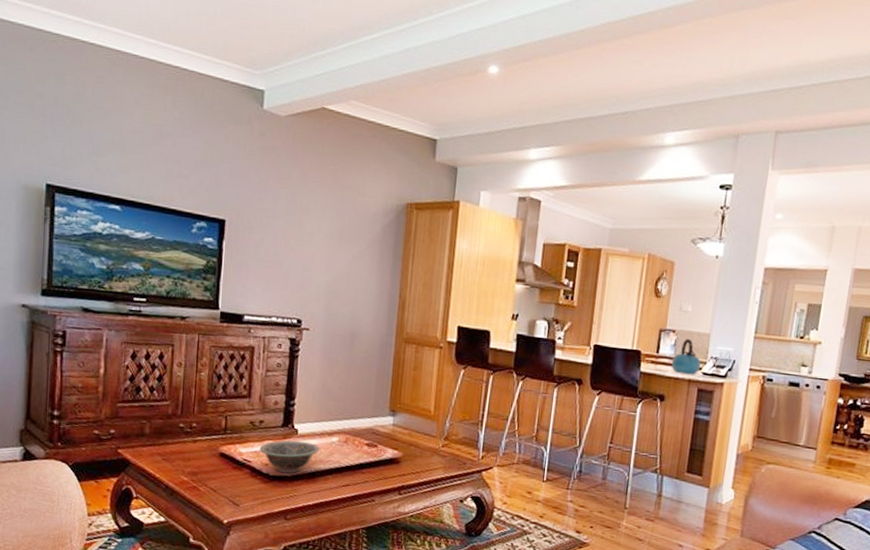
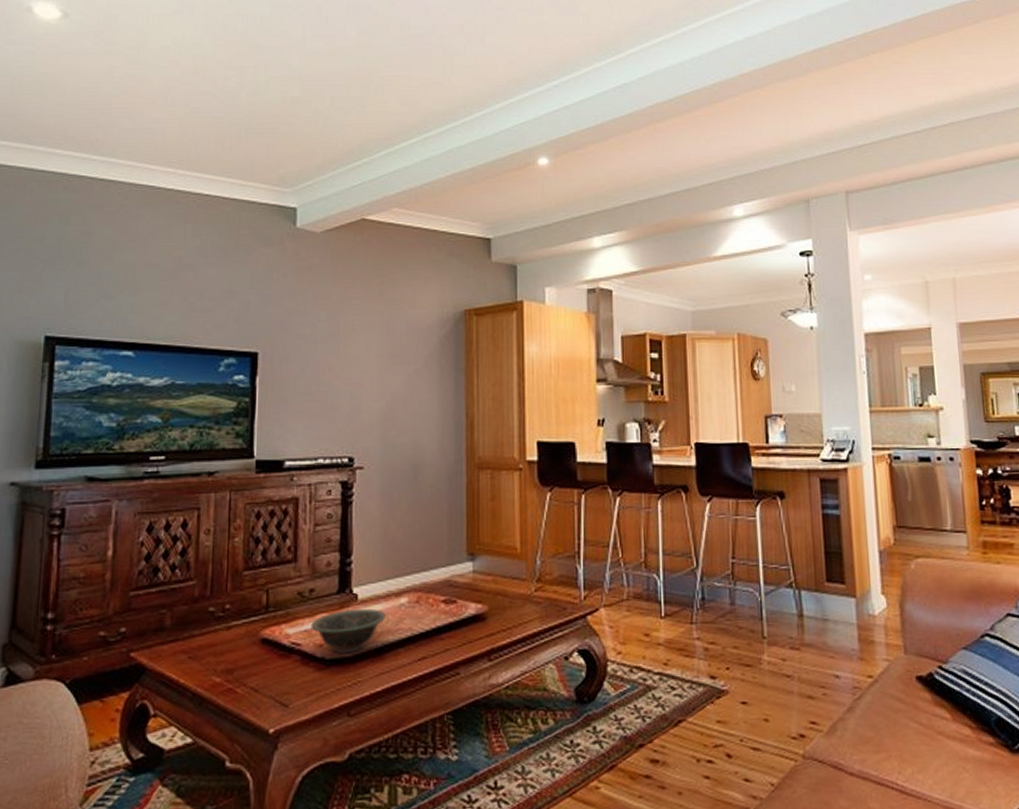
kettle: present [671,339,701,375] -> none [784,423,818,464]

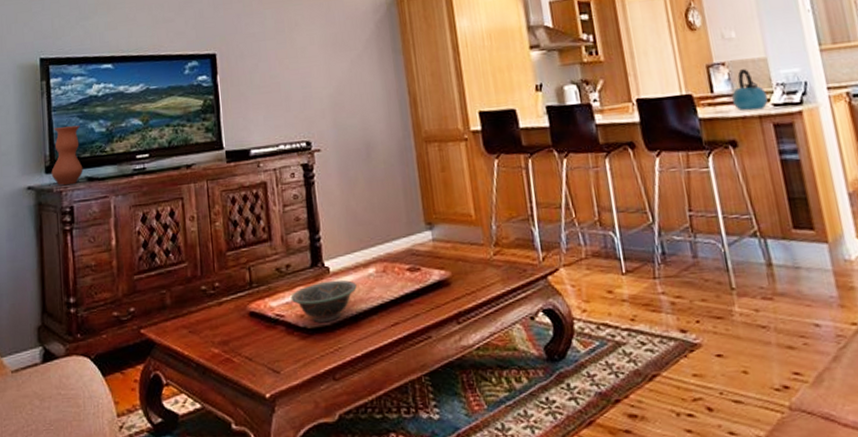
vase: none [42,416,86,485] -> present [51,125,83,186]
kettle: none [784,423,818,464] -> present [731,69,768,112]

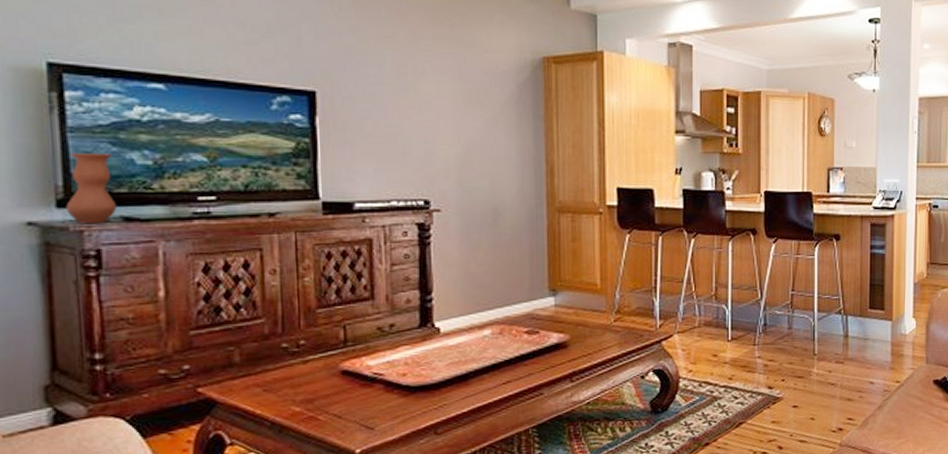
decorative bowl: present [291,280,357,323] -> none [393,340,469,382]
kettle: present [731,69,768,112] -> none [842,175,870,211]

